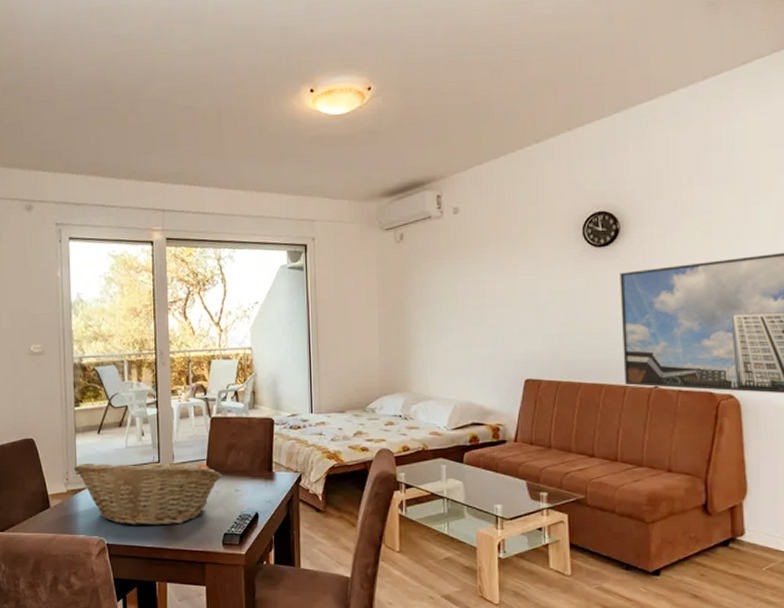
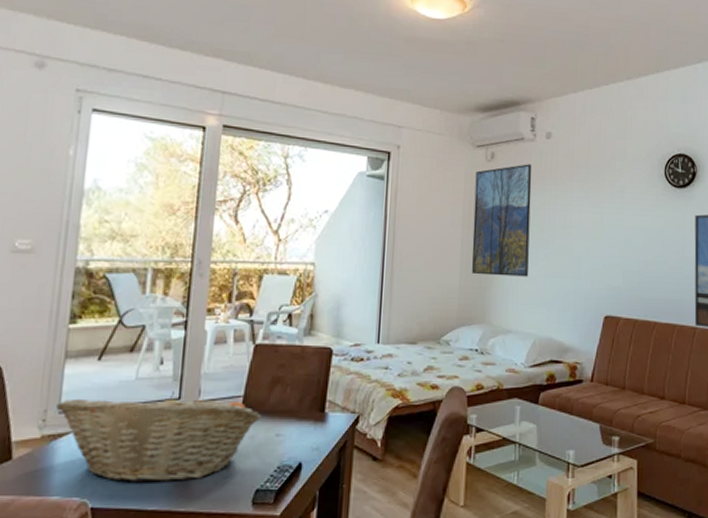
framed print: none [387,240,446,348] -> present [471,164,532,277]

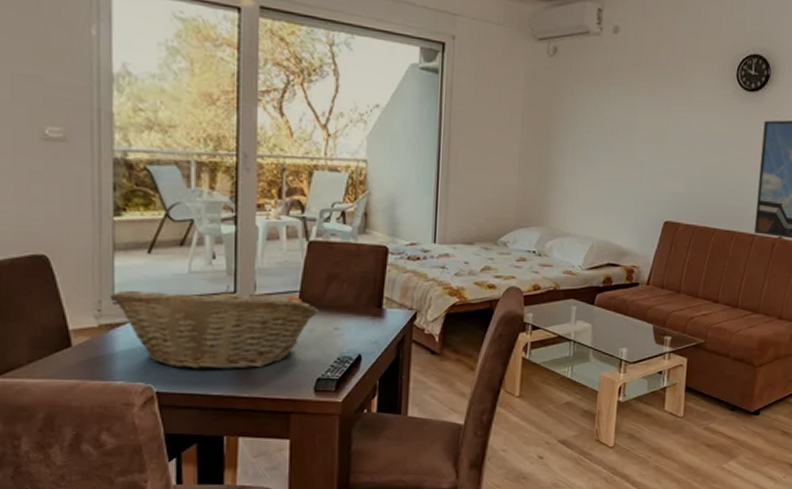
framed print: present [471,164,532,277] -> none [530,60,597,180]

